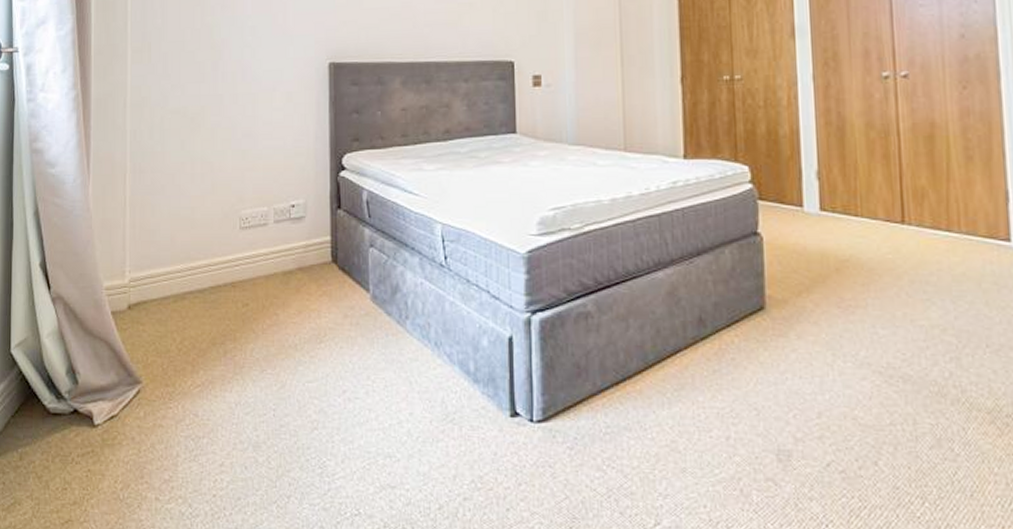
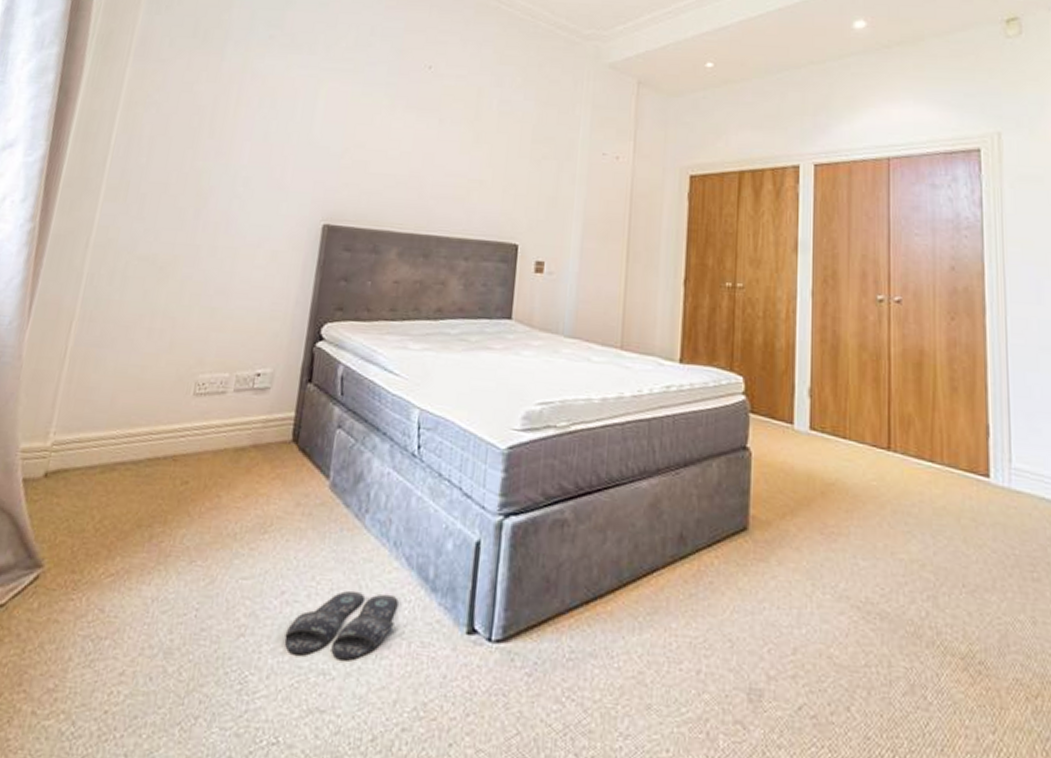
slippers: none [352,386,446,445] -> present [284,590,398,661]

